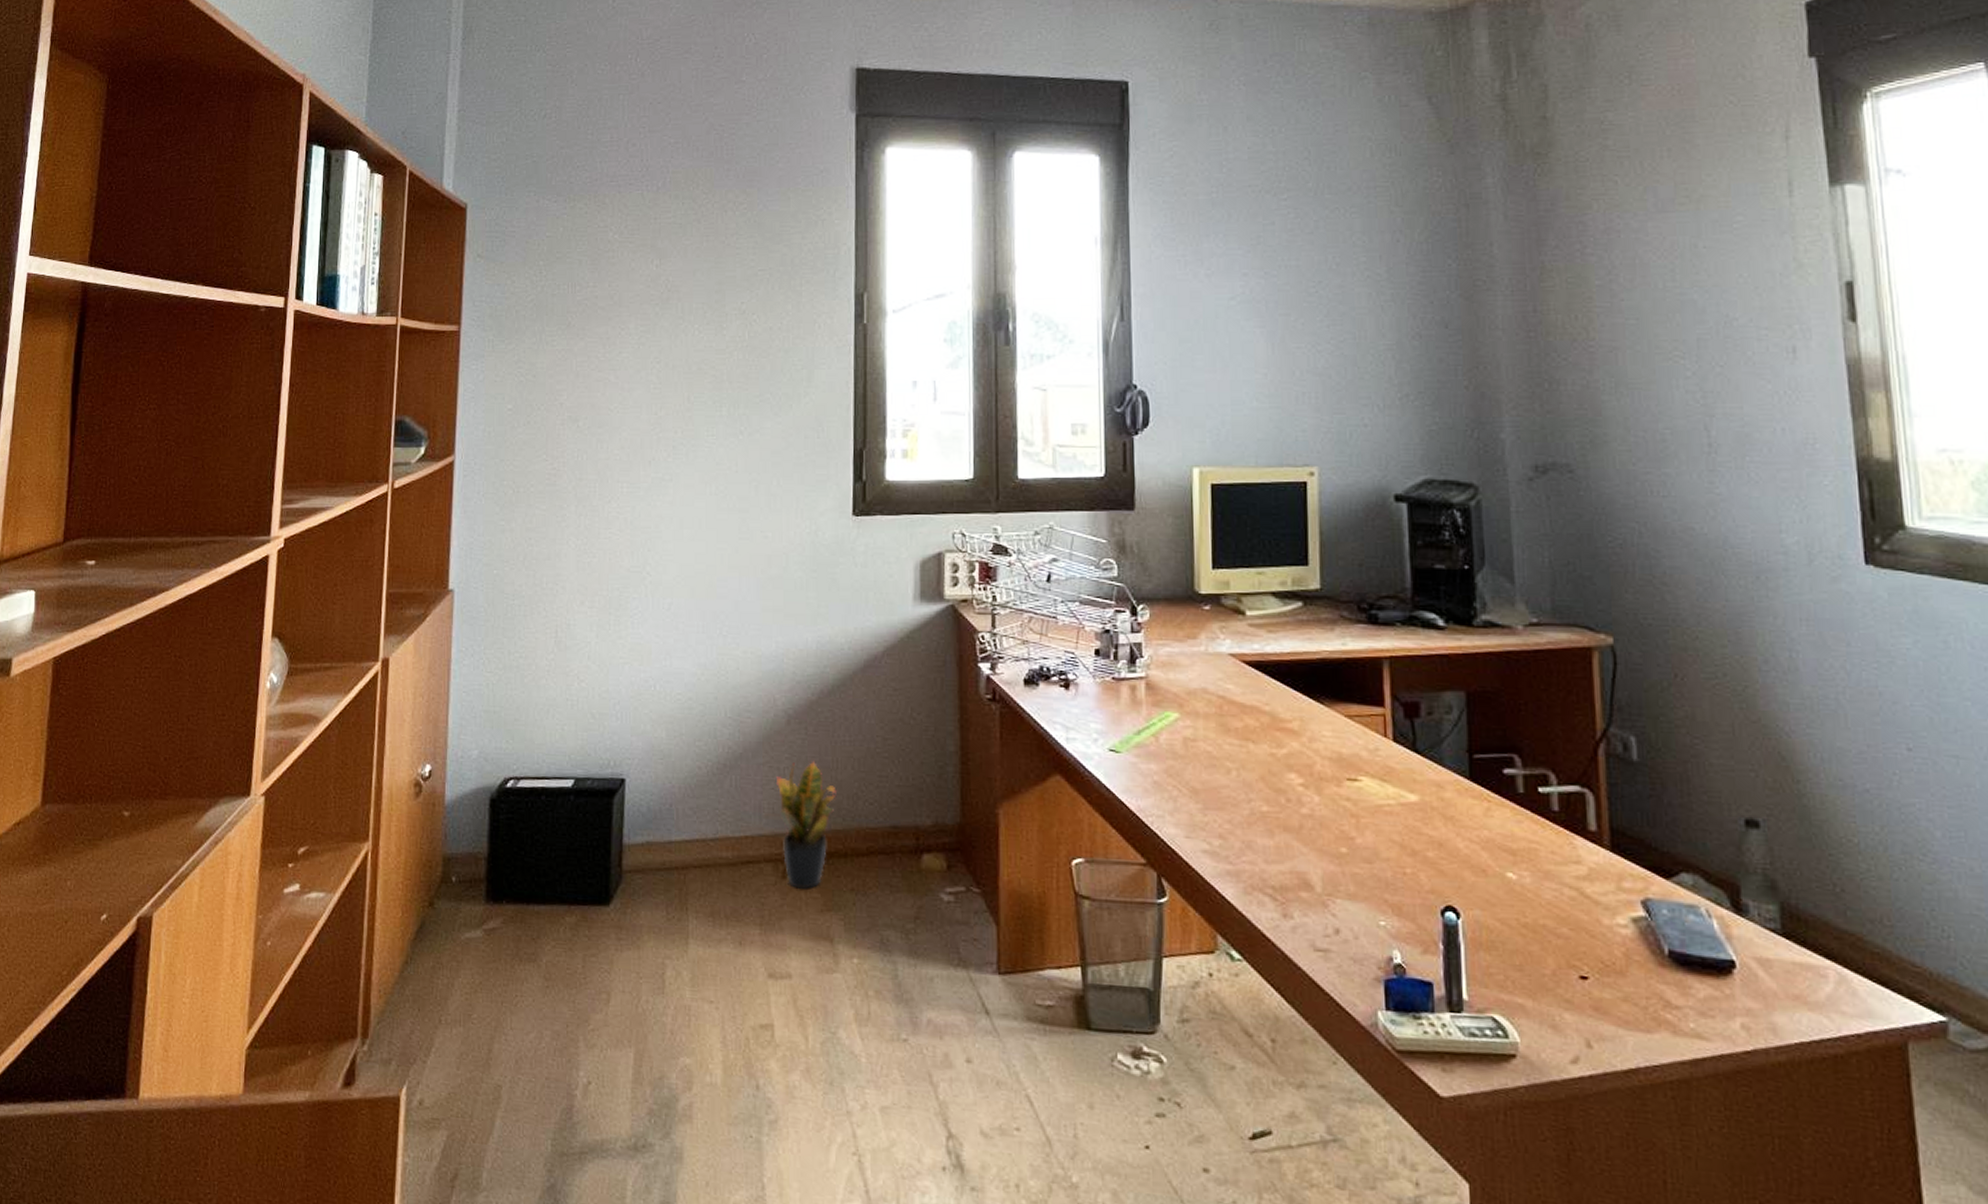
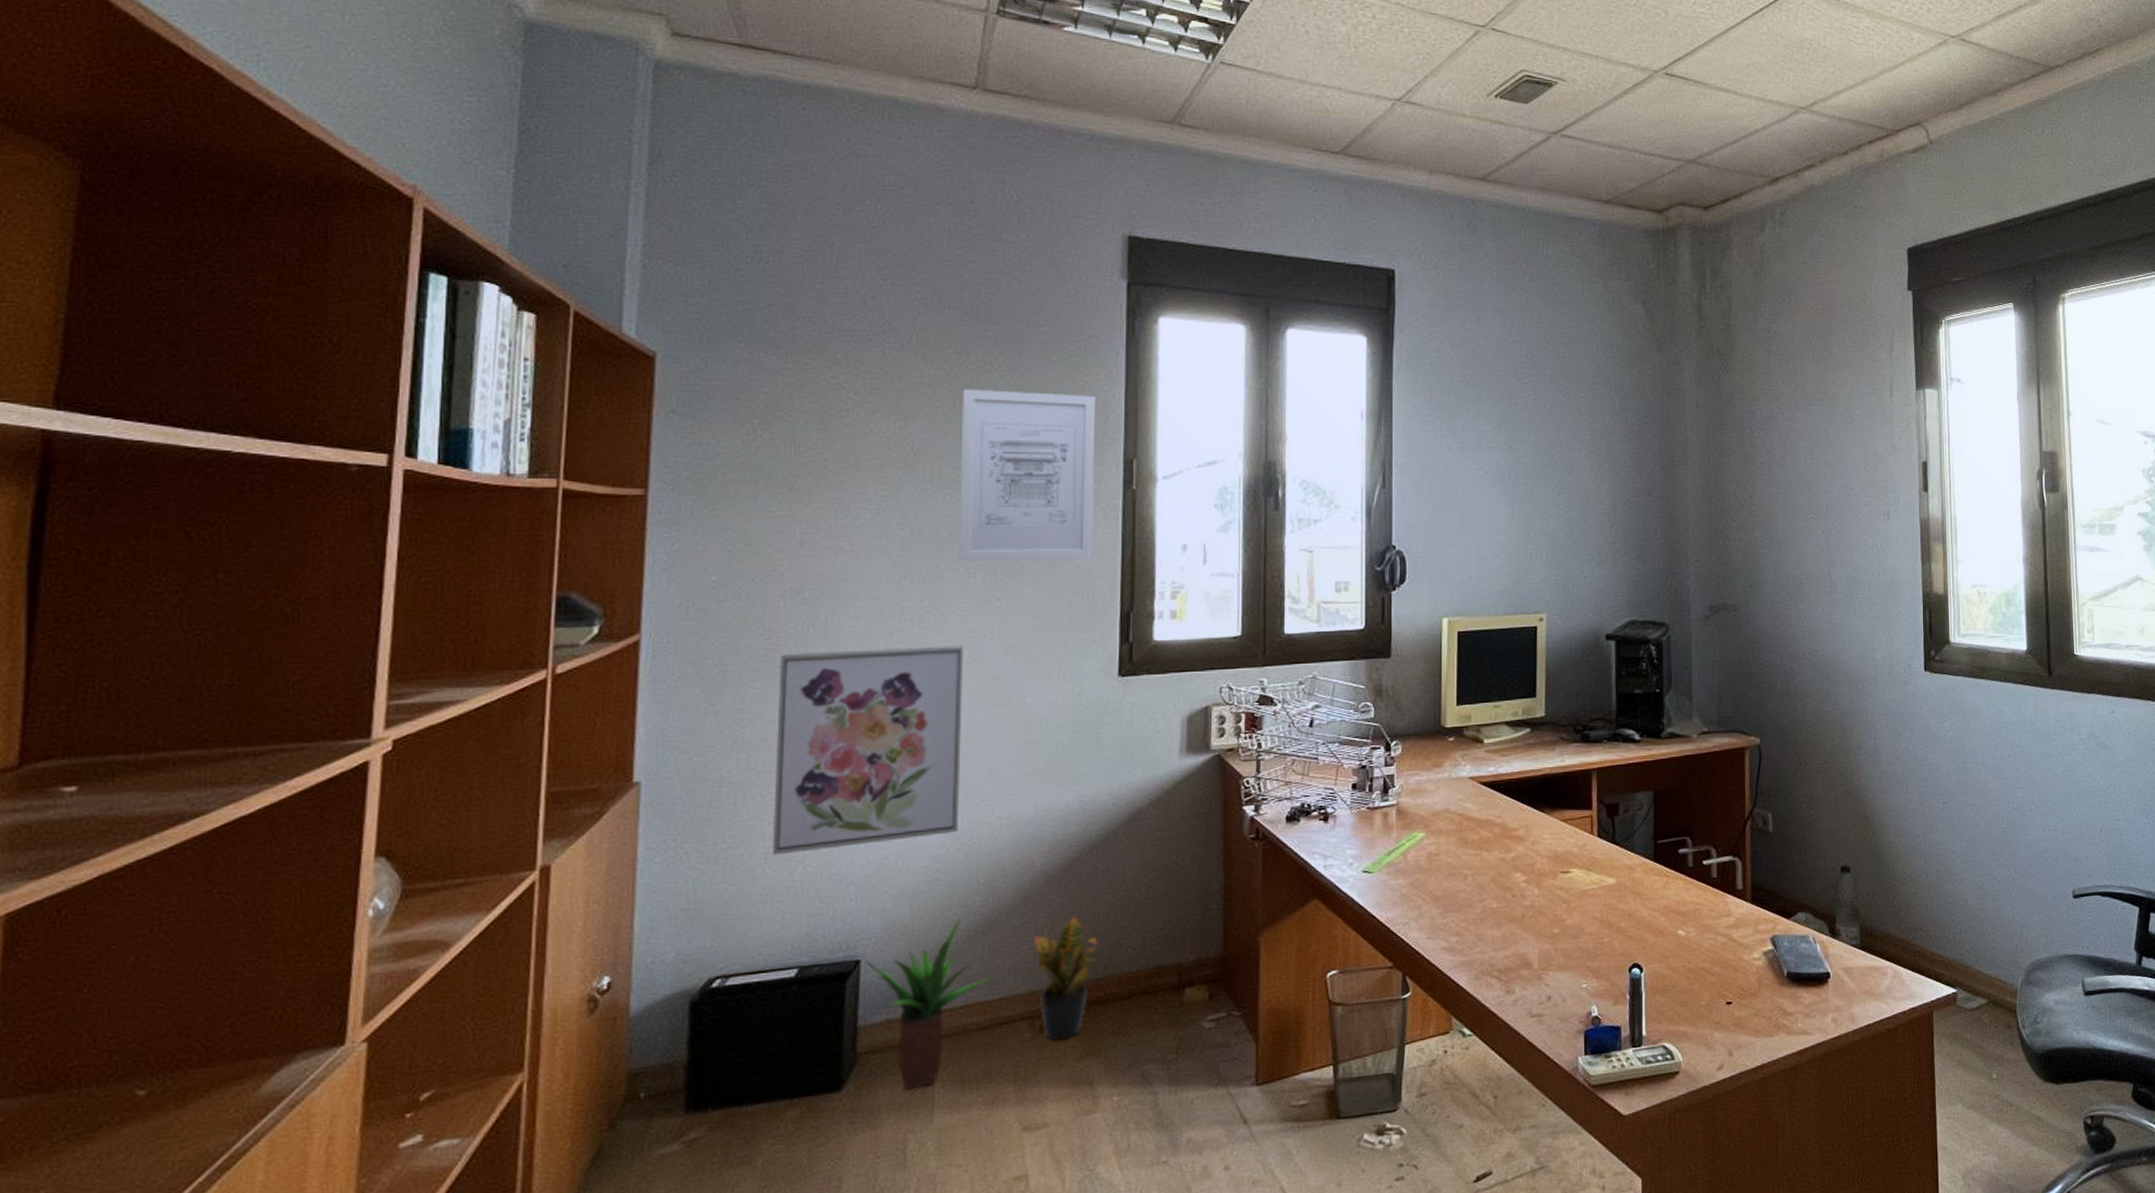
wall art: none [553,477,712,669] -> present [772,645,964,856]
potted plant: none [627,751,745,916] -> present [862,920,999,1091]
wall art: none [706,226,828,396] -> present [958,388,1096,562]

